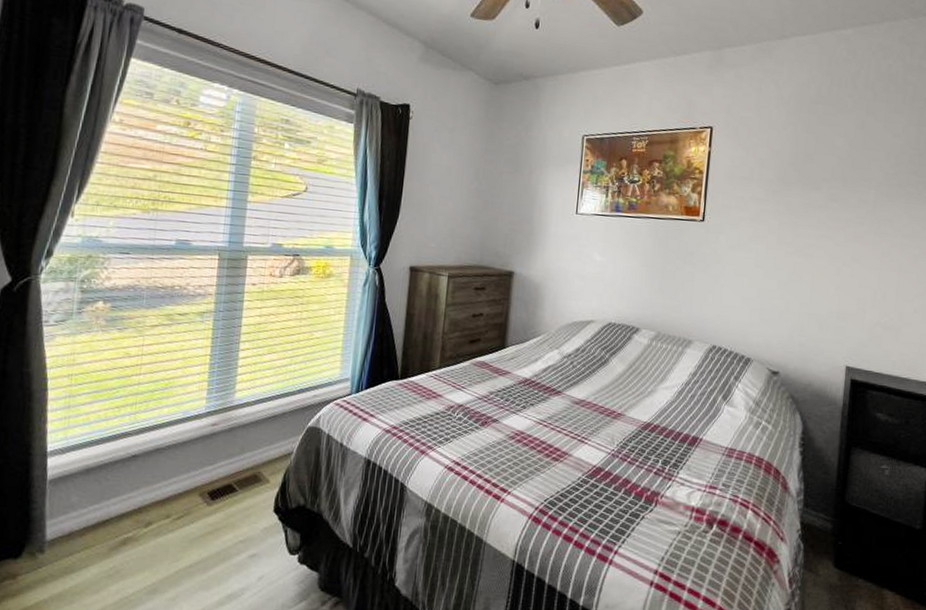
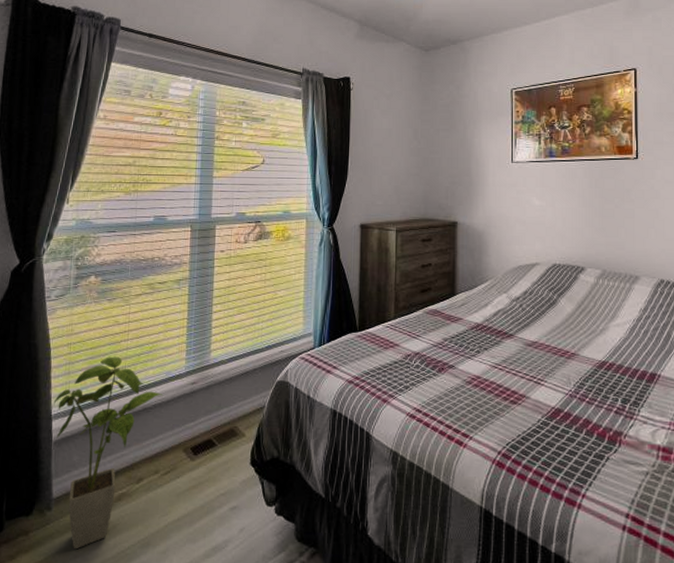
house plant: none [48,391,179,595] -> present [52,356,163,550]

